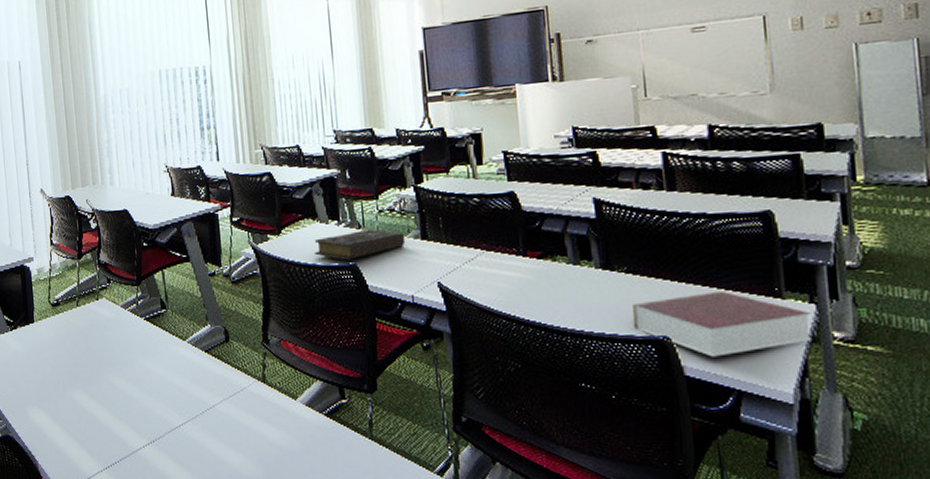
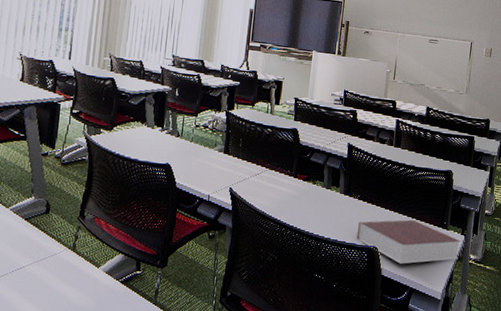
book: present [314,229,406,260] -> none [137,138,212,160]

